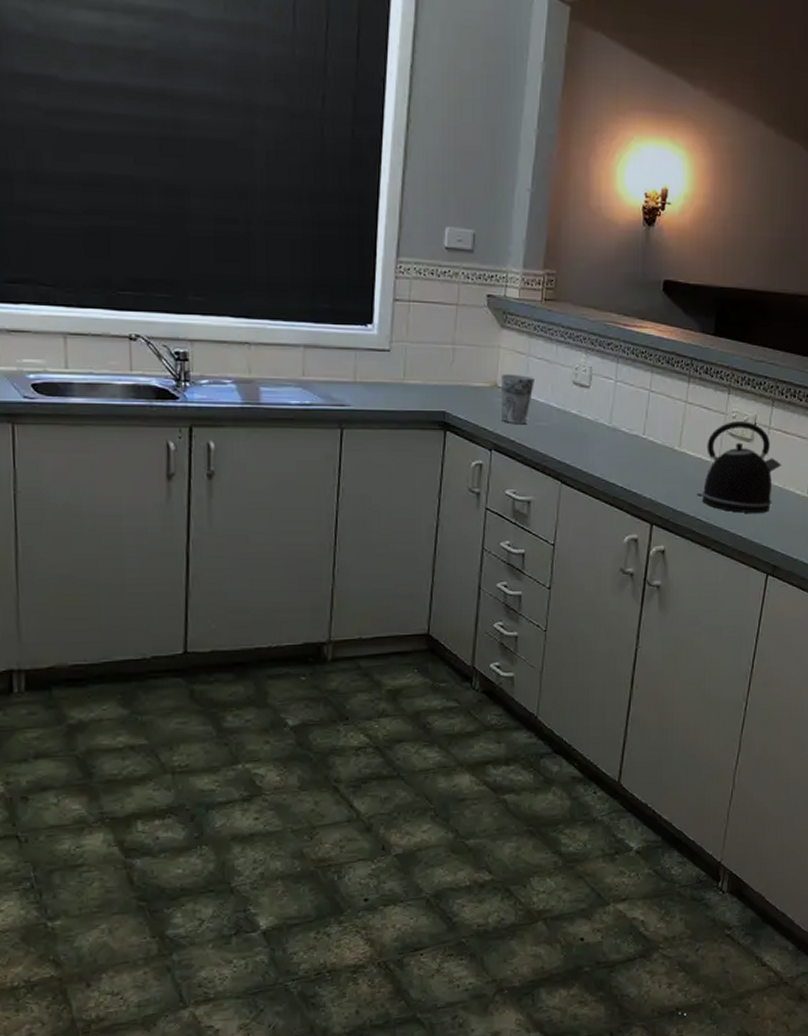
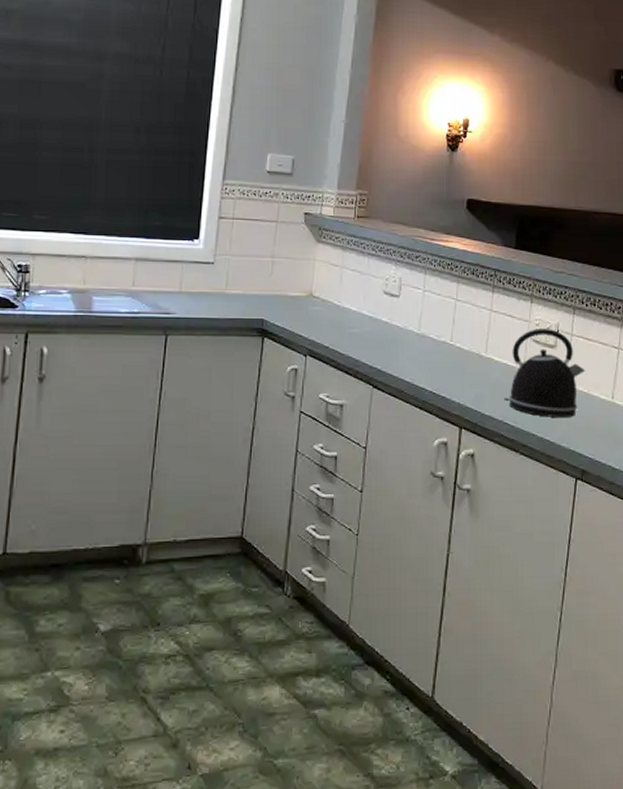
cup: present [502,373,534,425] -> none [316,284,347,332]

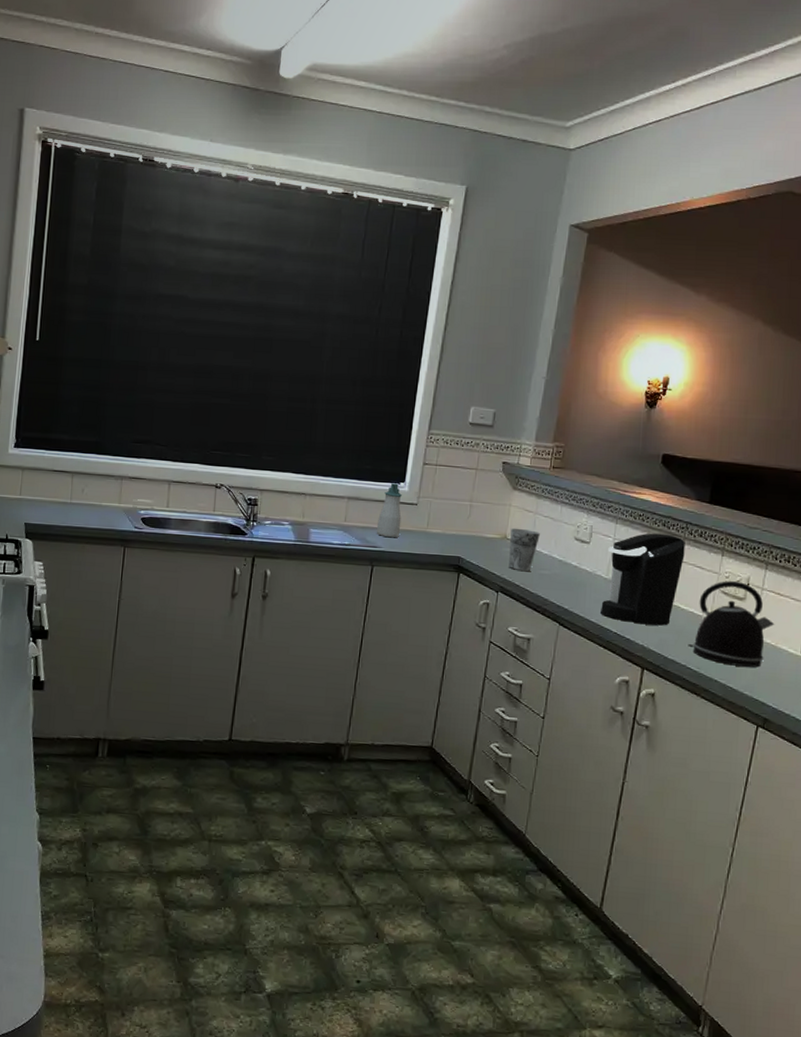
soap bottle: none [169,240,197,302] -> present [376,483,402,538]
cup: none [316,284,347,332] -> present [509,528,540,572]
coffee maker: none [415,282,495,380] -> present [601,533,685,626]

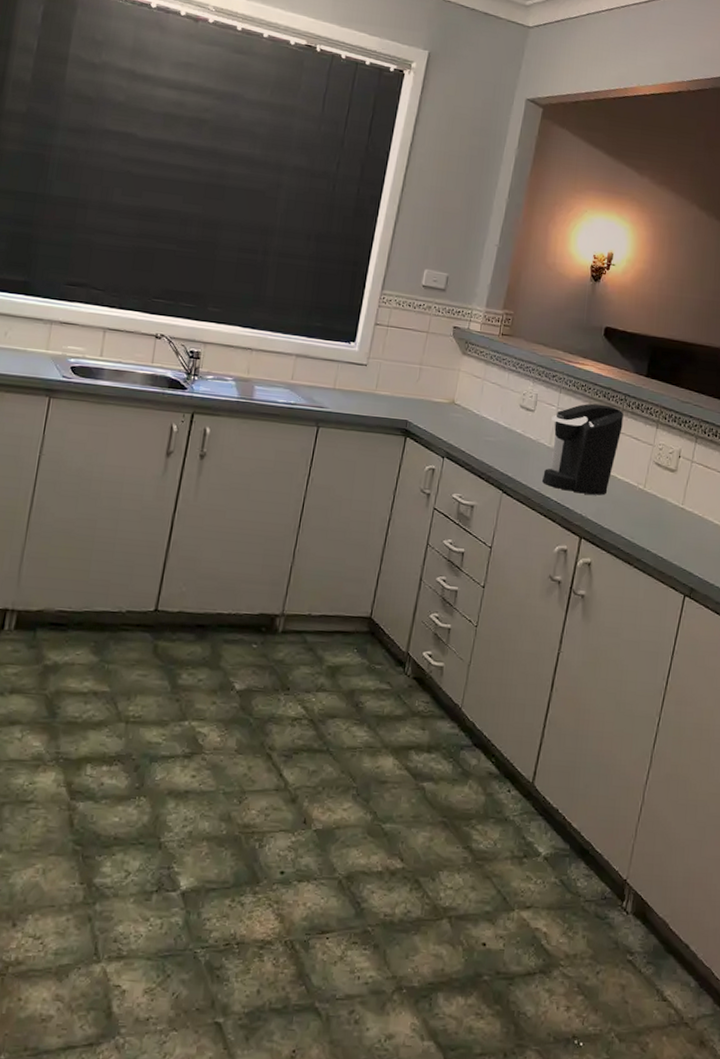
soap bottle: present [376,483,402,538] -> none [323,342,352,399]
cup: present [509,528,540,572] -> none [455,393,487,438]
kettle: present [688,581,775,668] -> none [623,452,703,538]

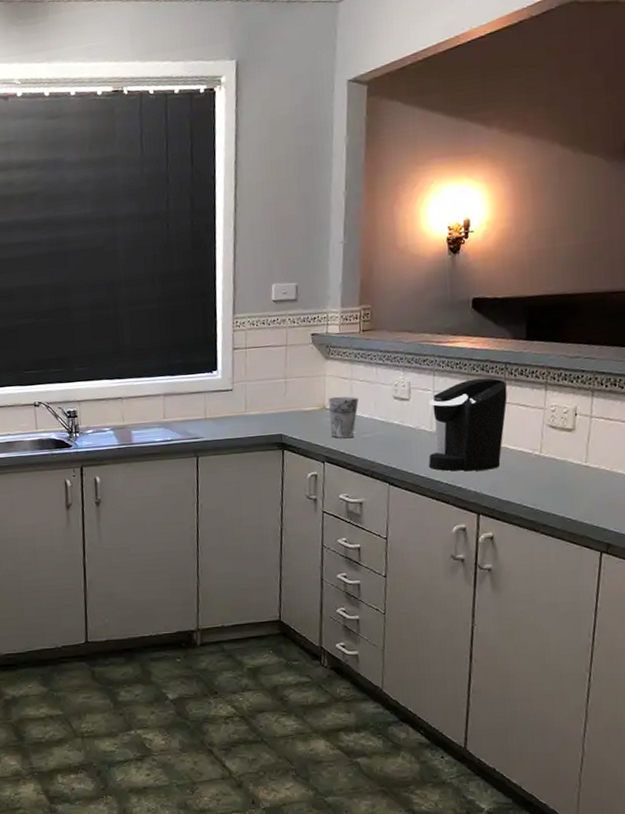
cup: none [455,393,487,438] -> present [329,396,359,439]

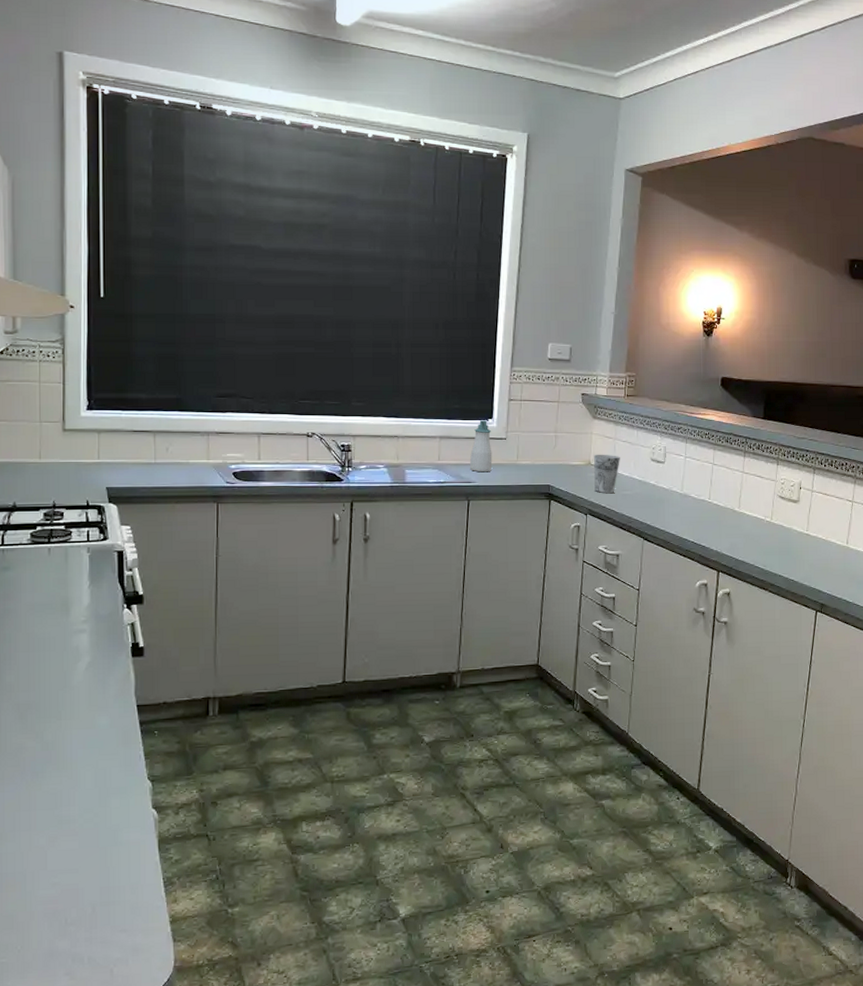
soap bottle: none [195,372,220,427] -> present [469,420,493,473]
coffee maker: present [428,377,507,472] -> none [678,449,746,532]

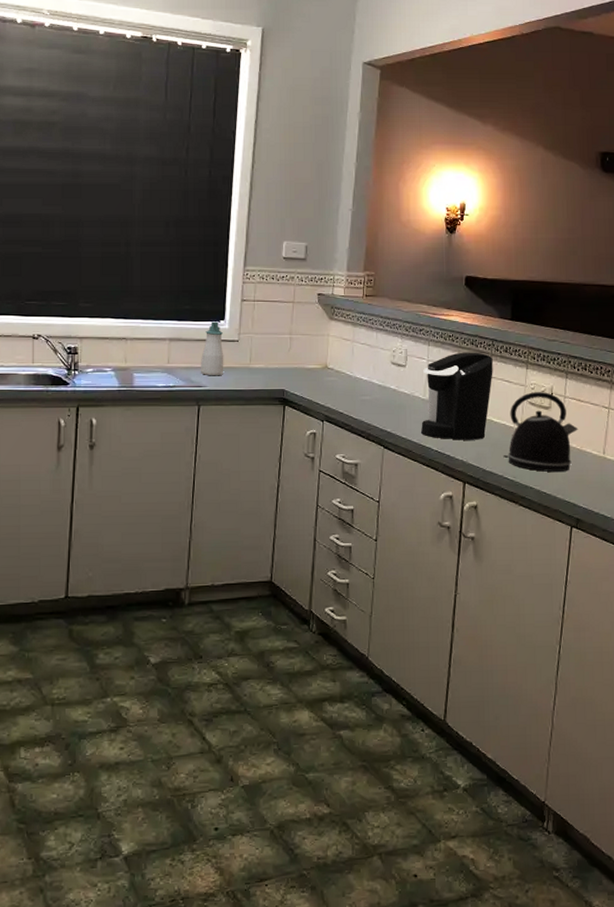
cup: present [594,454,620,494] -> none [331,357,359,399]
coffee maker: none [678,449,746,532] -> present [421,352,493,440]
kettle: none [754,486,824,561] -> present [503,392,579,472]

